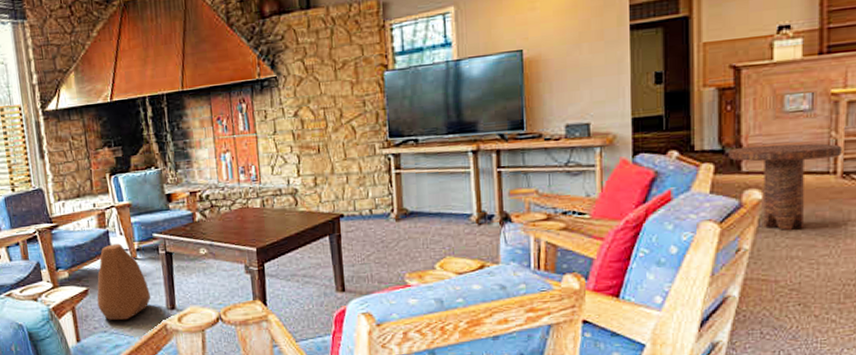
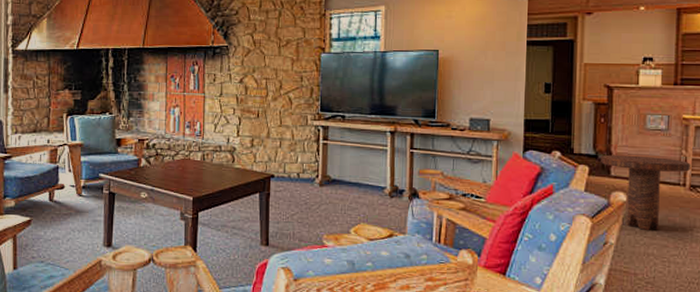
decorative stone: present [97,243,150,321] -> none [38,179,89,253]

